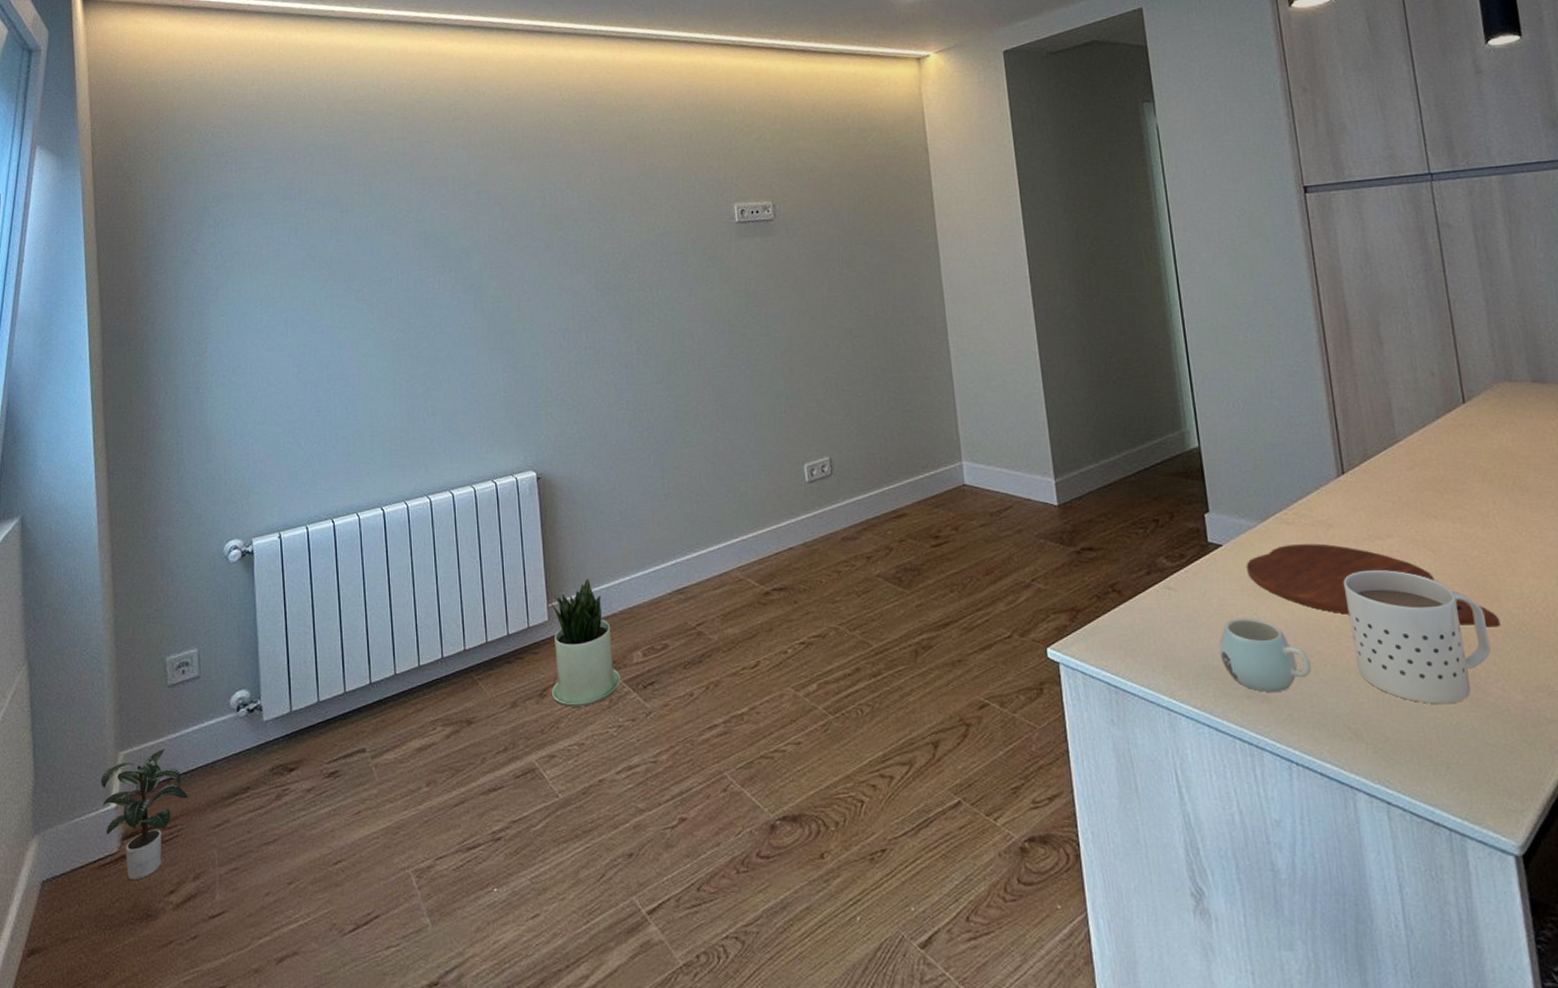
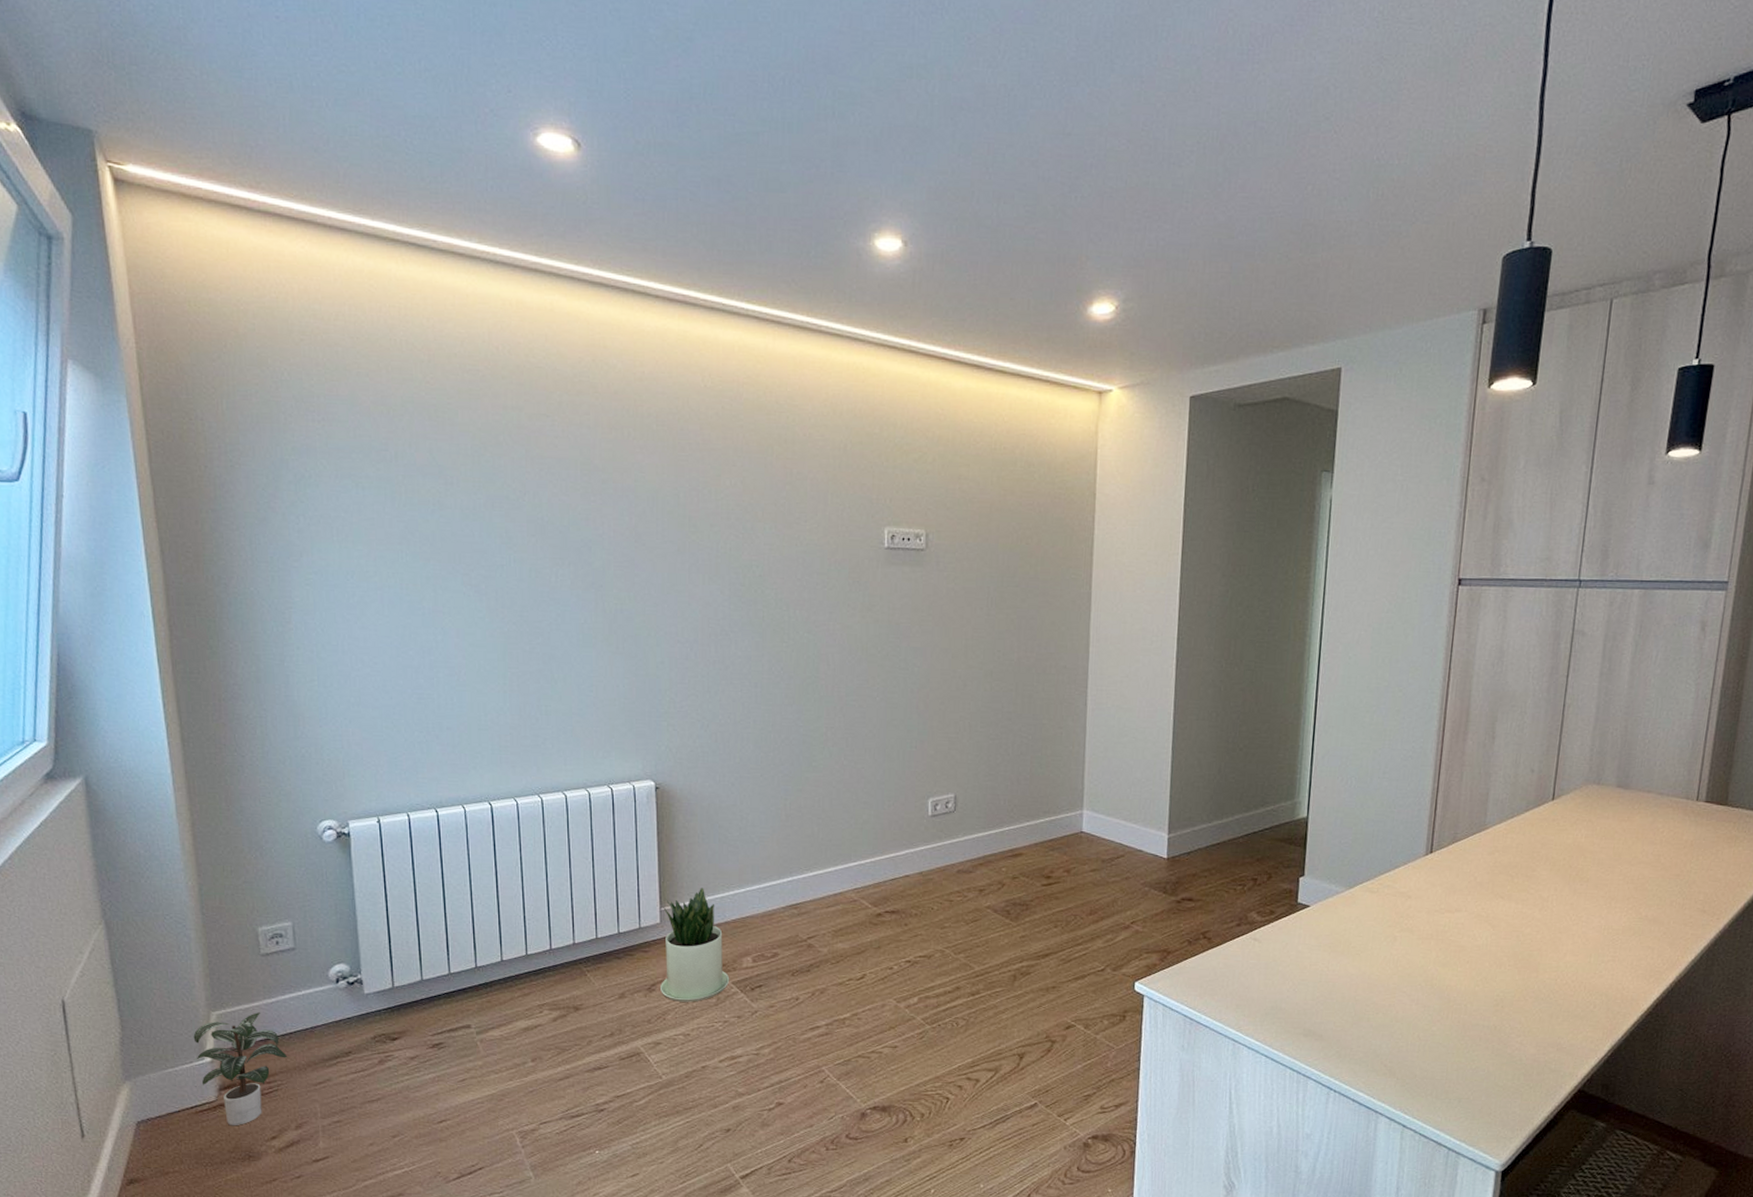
mug: present [1219,617,1312,692] -> none [1288,969,1365,1032]
cutting board: present [1246,543,1501,627] -> none [1326,910,1534,993]
mug: present [1343,569,1491,705] -> none [1404,937,1522,1052]

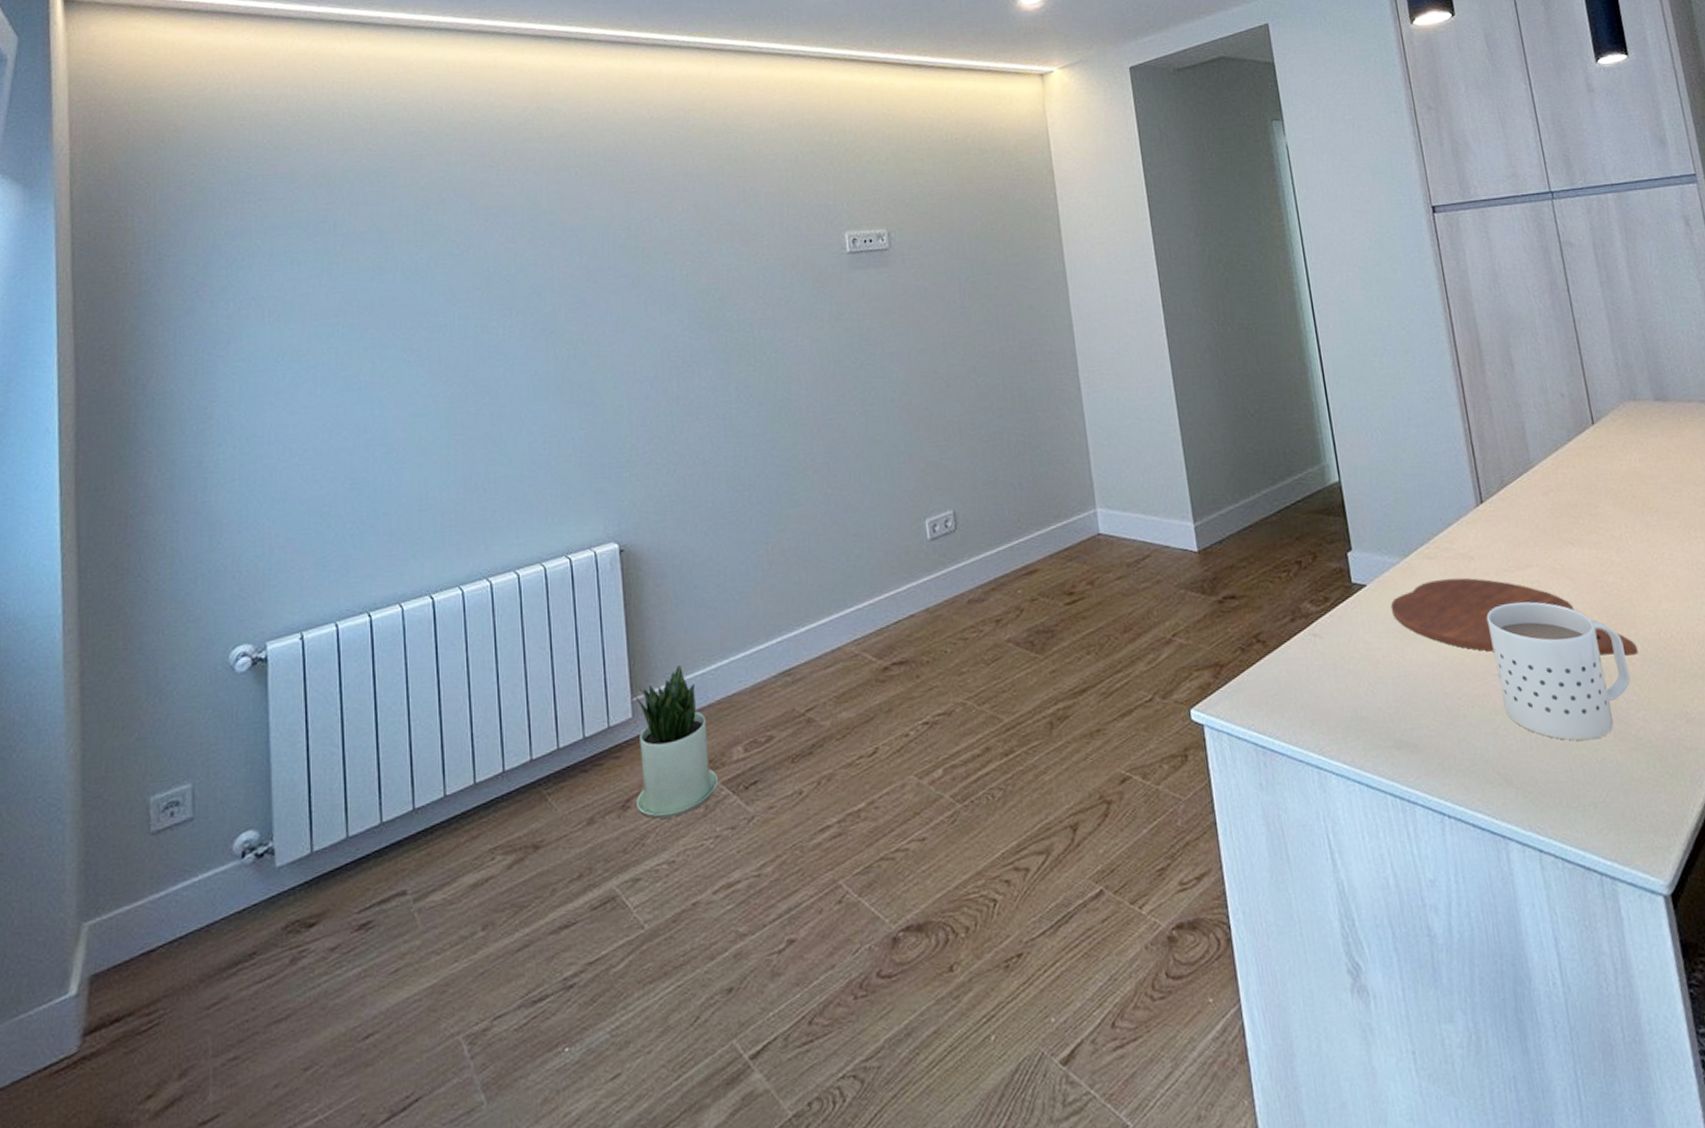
potted plant: present [193,1012,289,1126] -> none [56,914,177,1088]
cutting board: none [1326,910,1534,993] -> present [1390,578,1638,655]
mug: none [1404,937,1522,1052] -> present [1486,601,1631,741]

